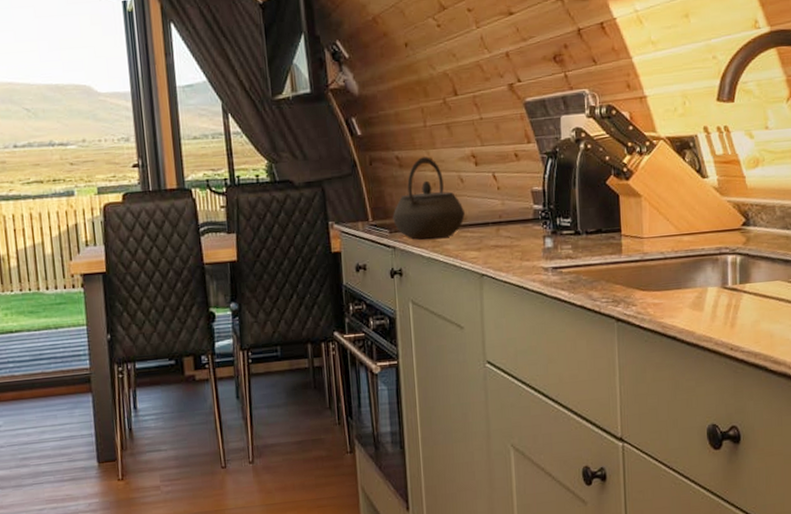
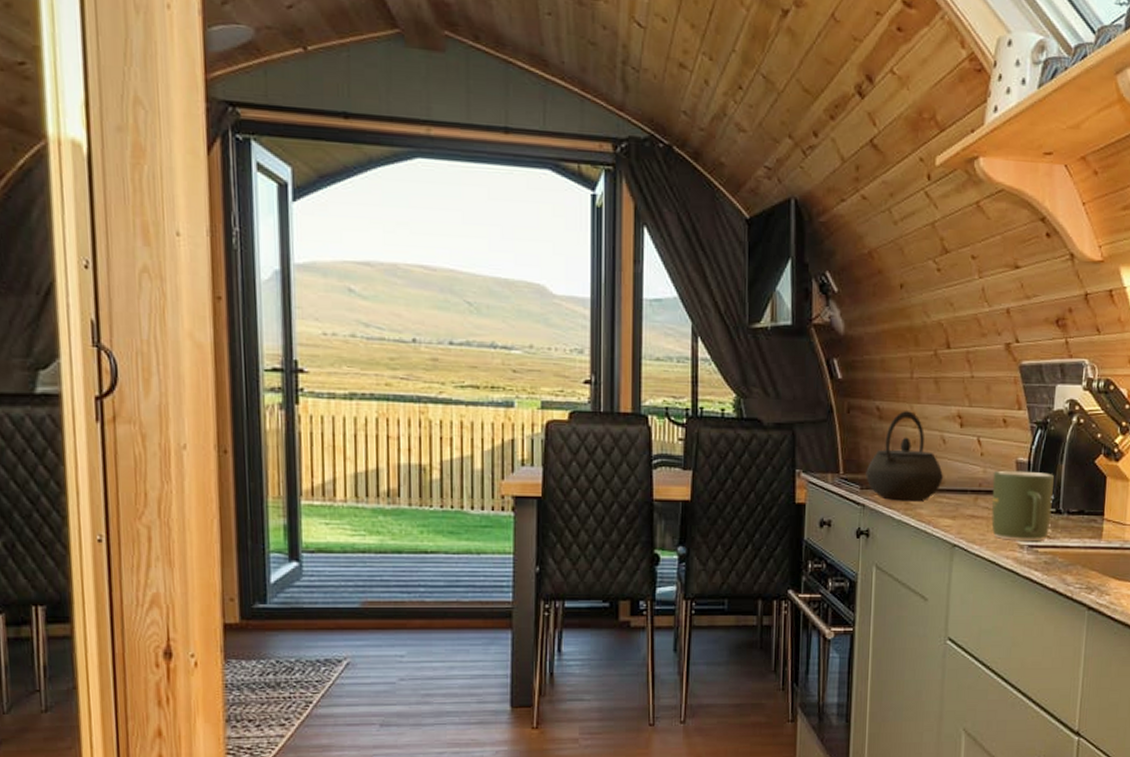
mug: none [511,198,571,265] -> present [991,470,1055,542]

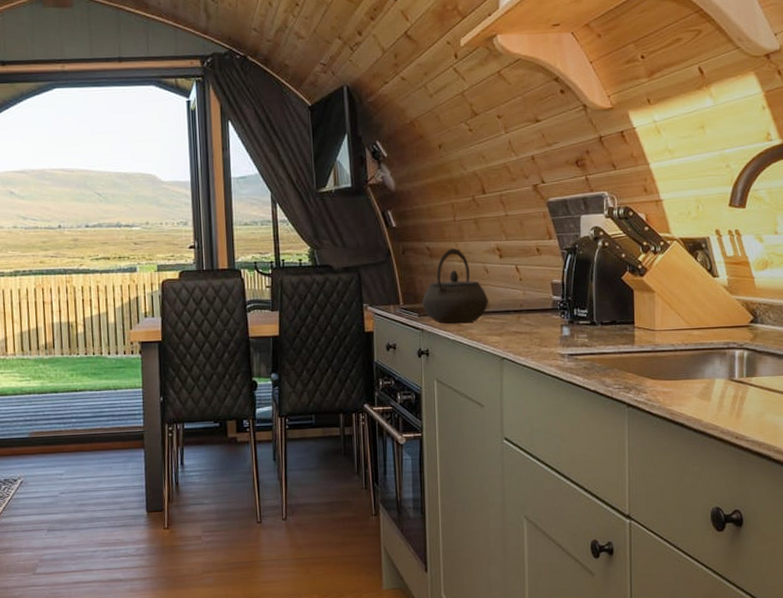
mug: present [991,470,1055,542] -> none [532,290,587,351]

